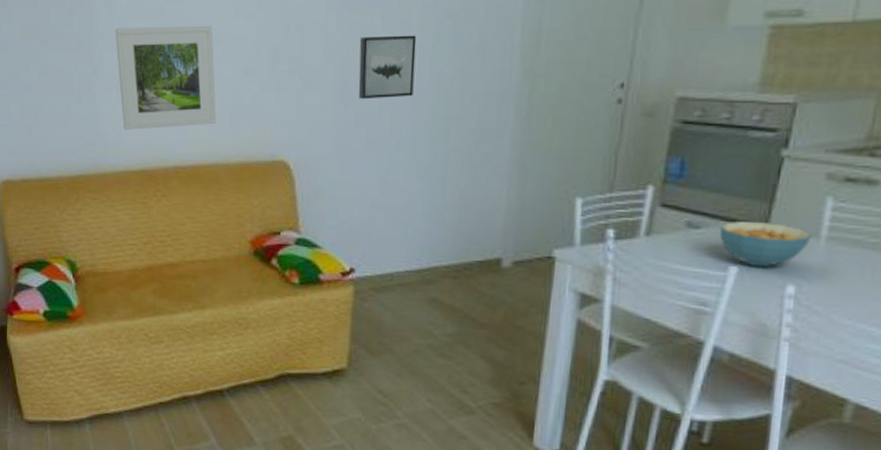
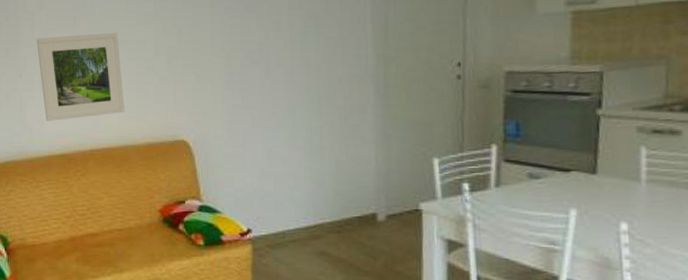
wall art: present [358,35,417,100] -> none [241,32,288,86]
cereal bowl: present [719,222,812,268] -> none [556,171,634,209]

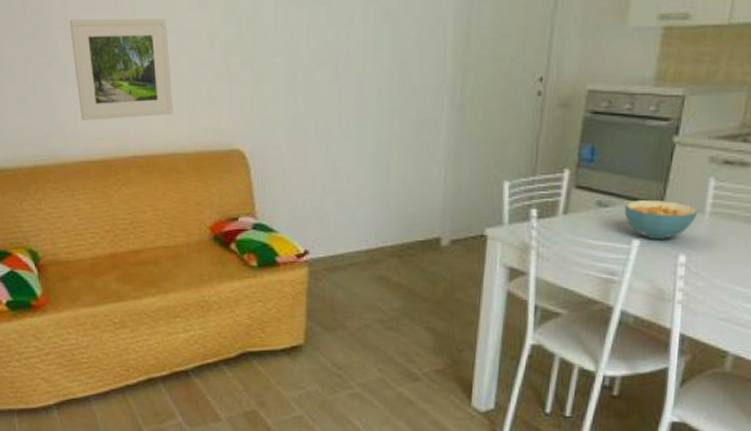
cereal bowl: none [556,171,634,209] -> present [624,200,699,241]

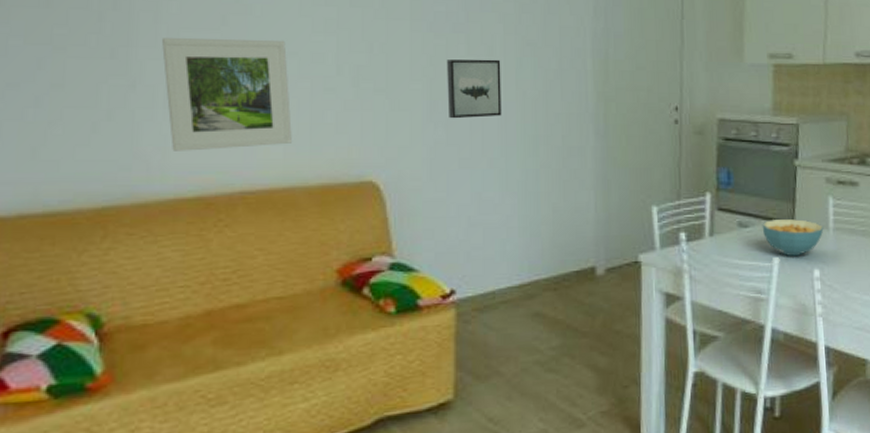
wall art: none [307,30,360,91] -> present [447,59,502,119]

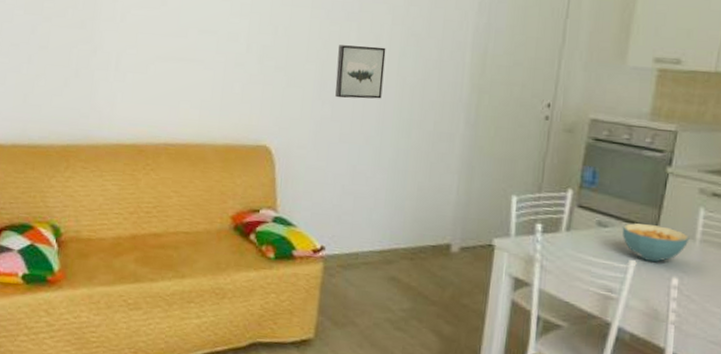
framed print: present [162,38,292,151] -> none [117,14,209,108]

